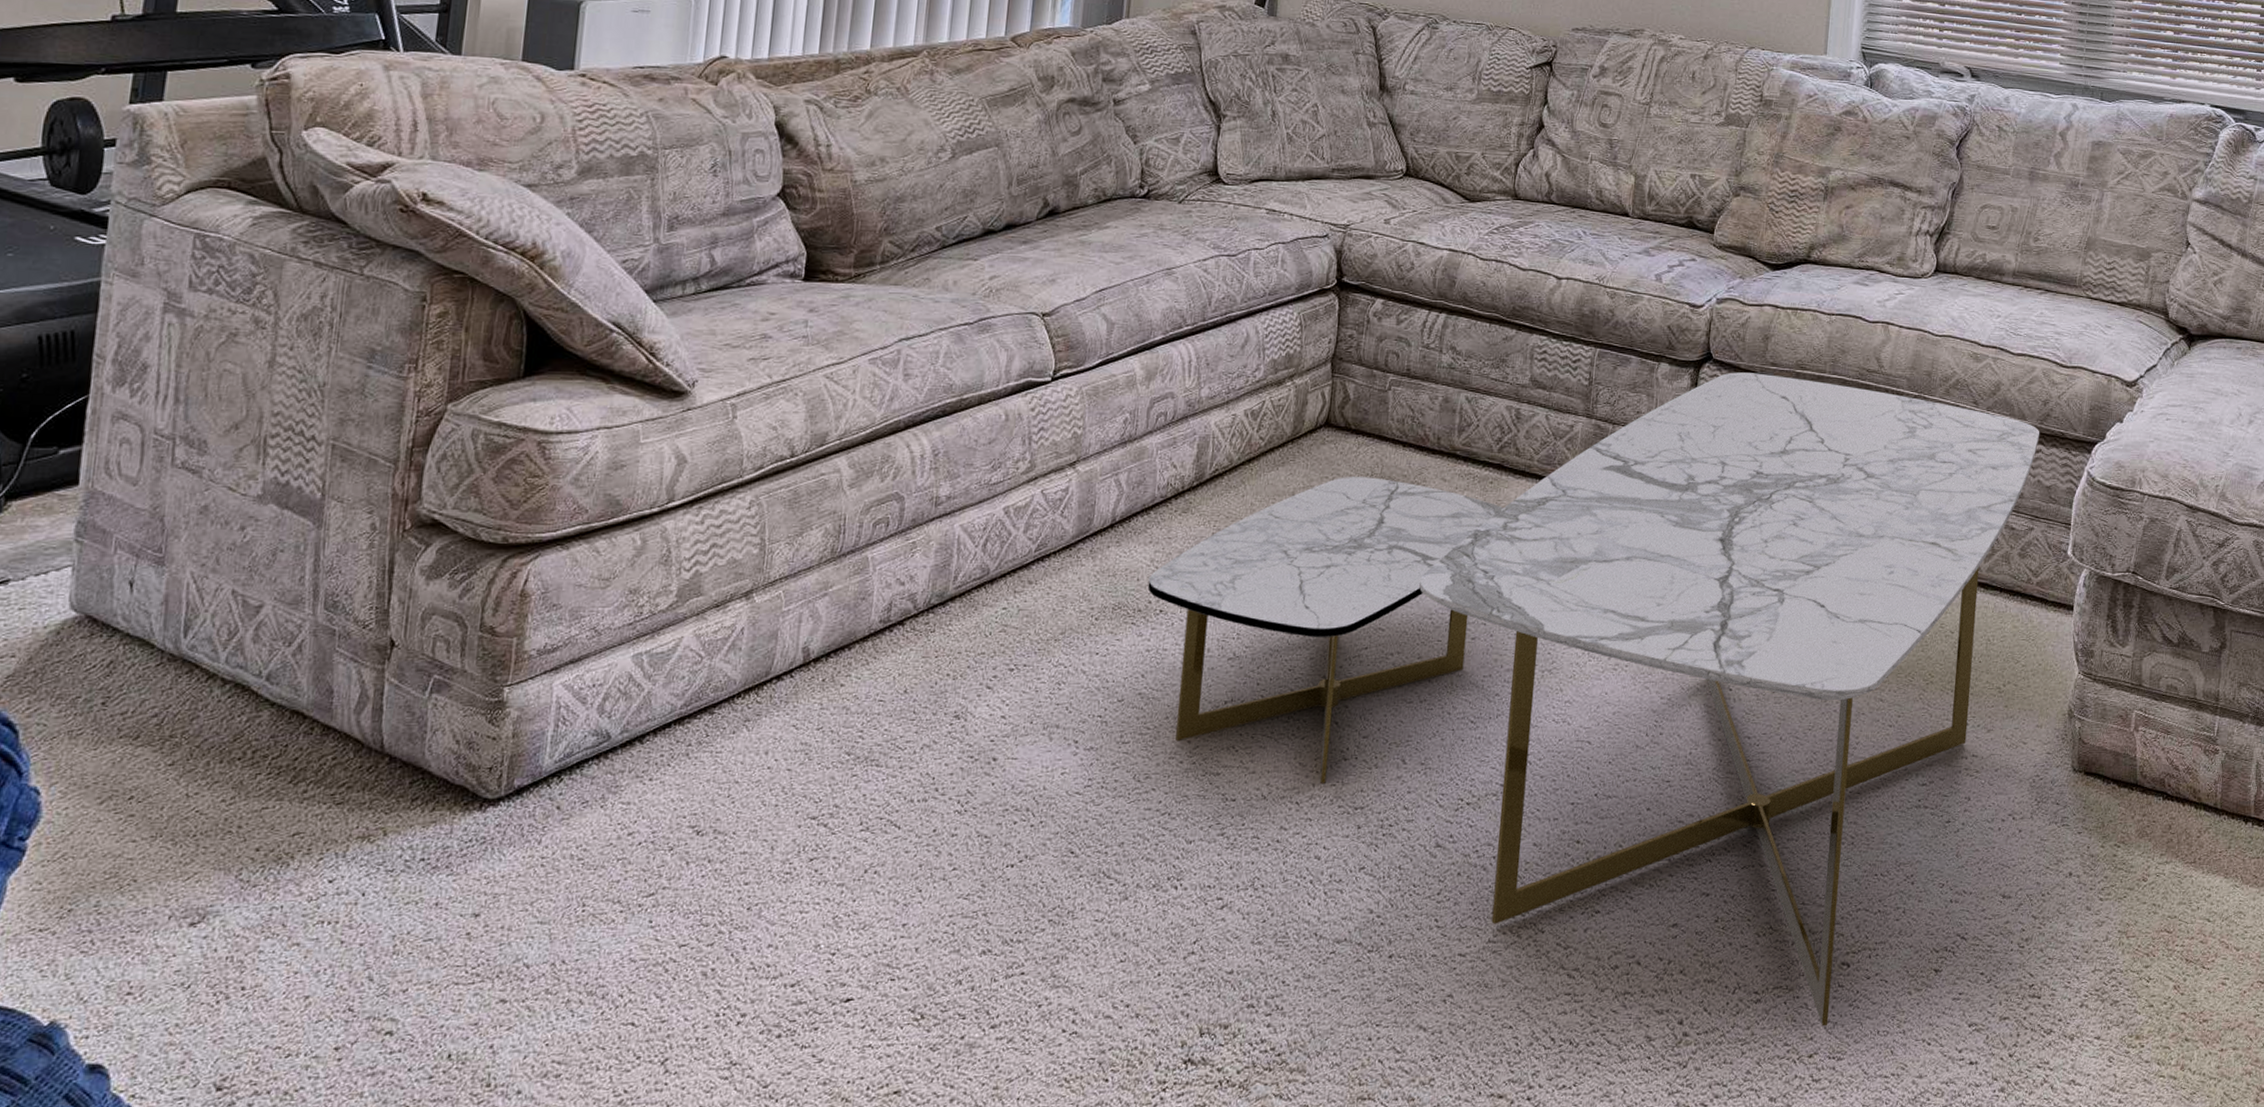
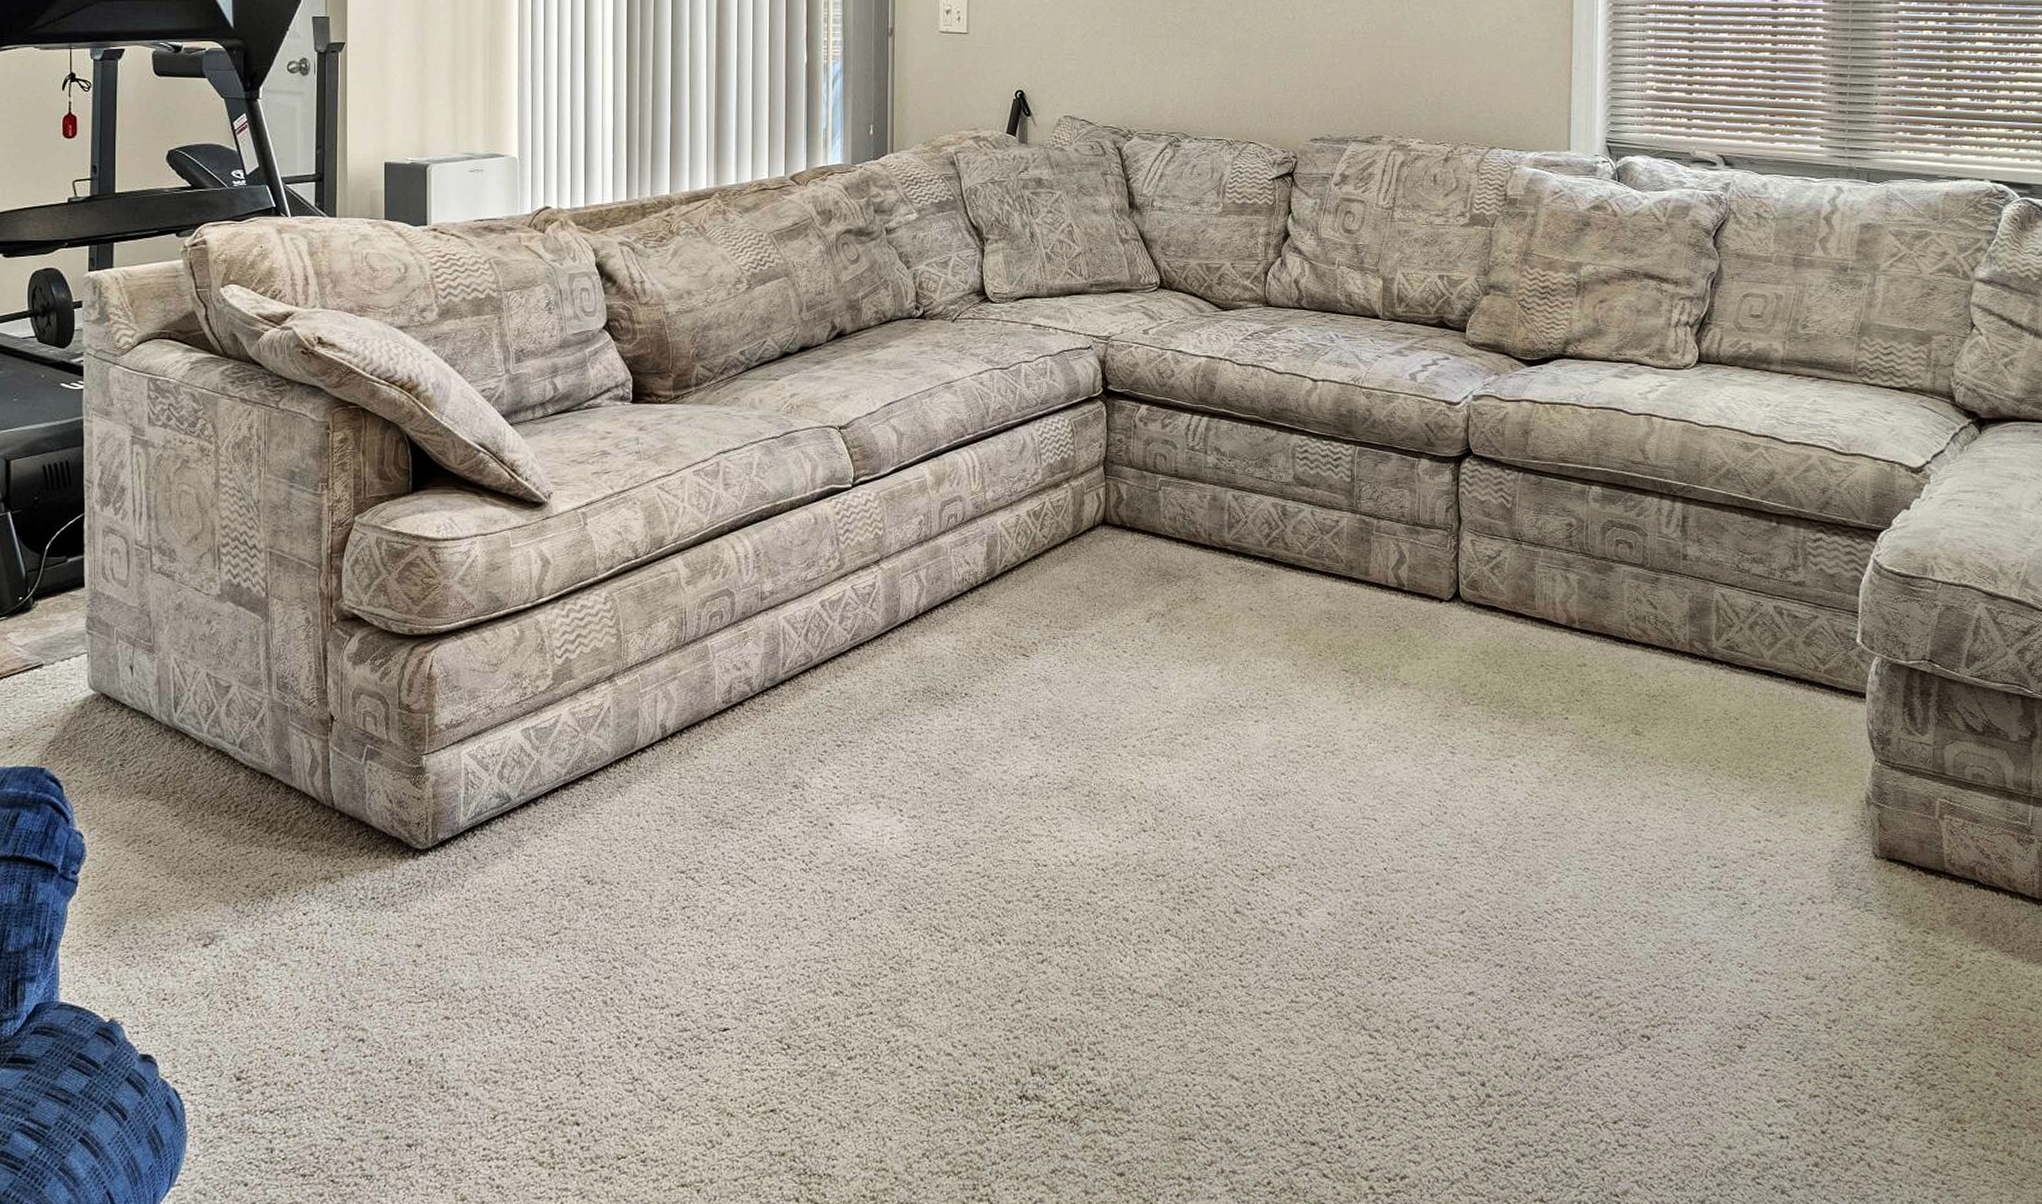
coffee table: present [1147,372,2040,1027] -> none [952,466,1820,1095]

